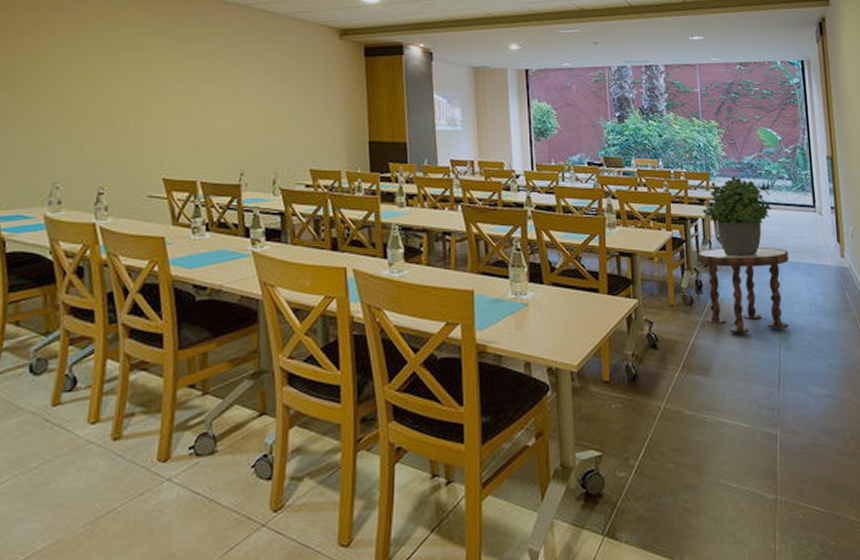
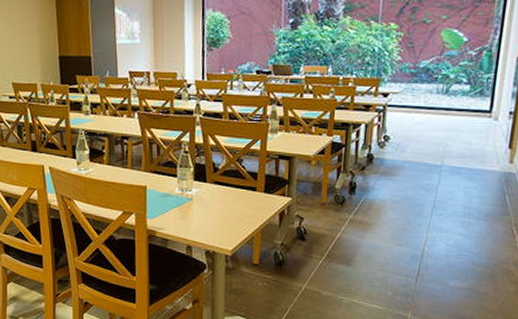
side table: present [697,247,790,334] -> none [355,152,453,231]
potted plant: present [702,176,772,257] -> none [366,82,445,161]

